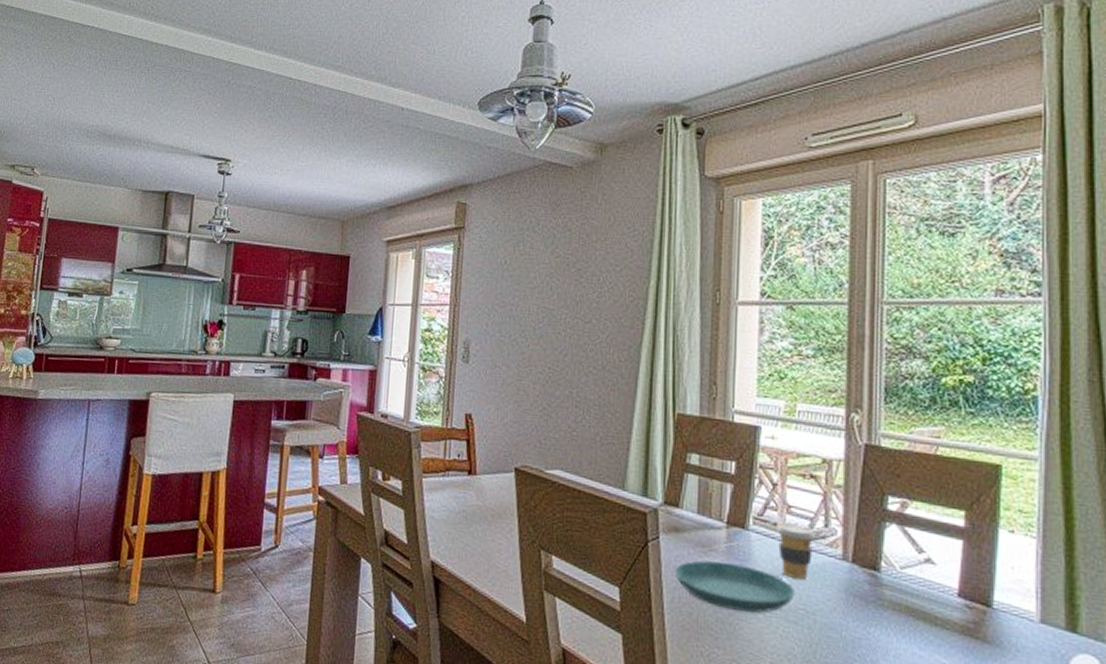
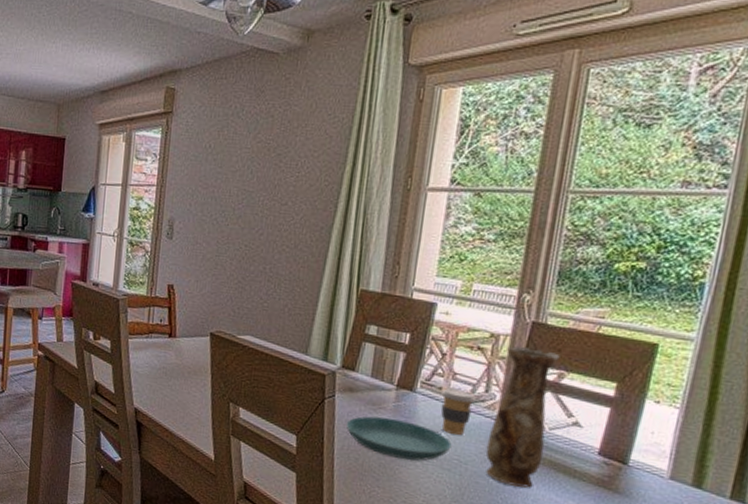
vase: none [834,472,900,641] -> present [486,345,560,488]

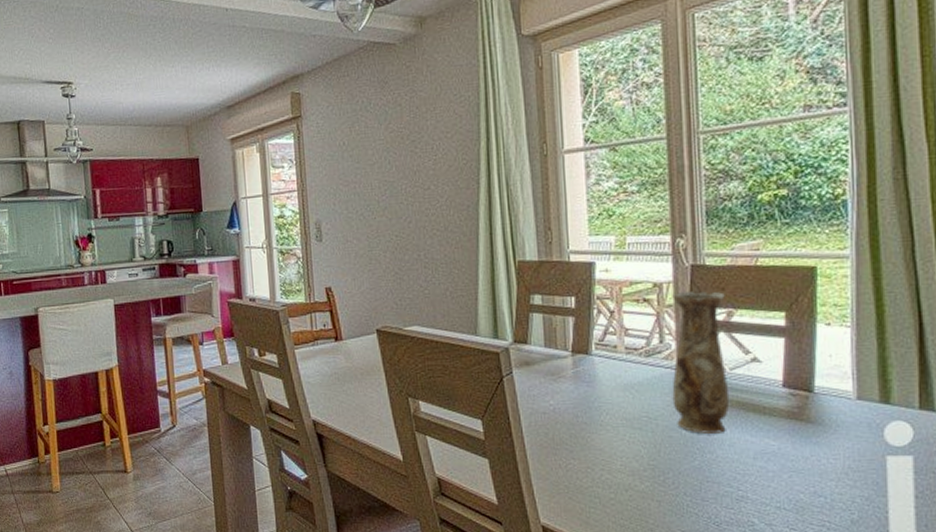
saucer: present [345,416,452,461] -> none [528,386,638,425]
coffee cup: present [440,388,476,435] -> none [617,345,652,391]

